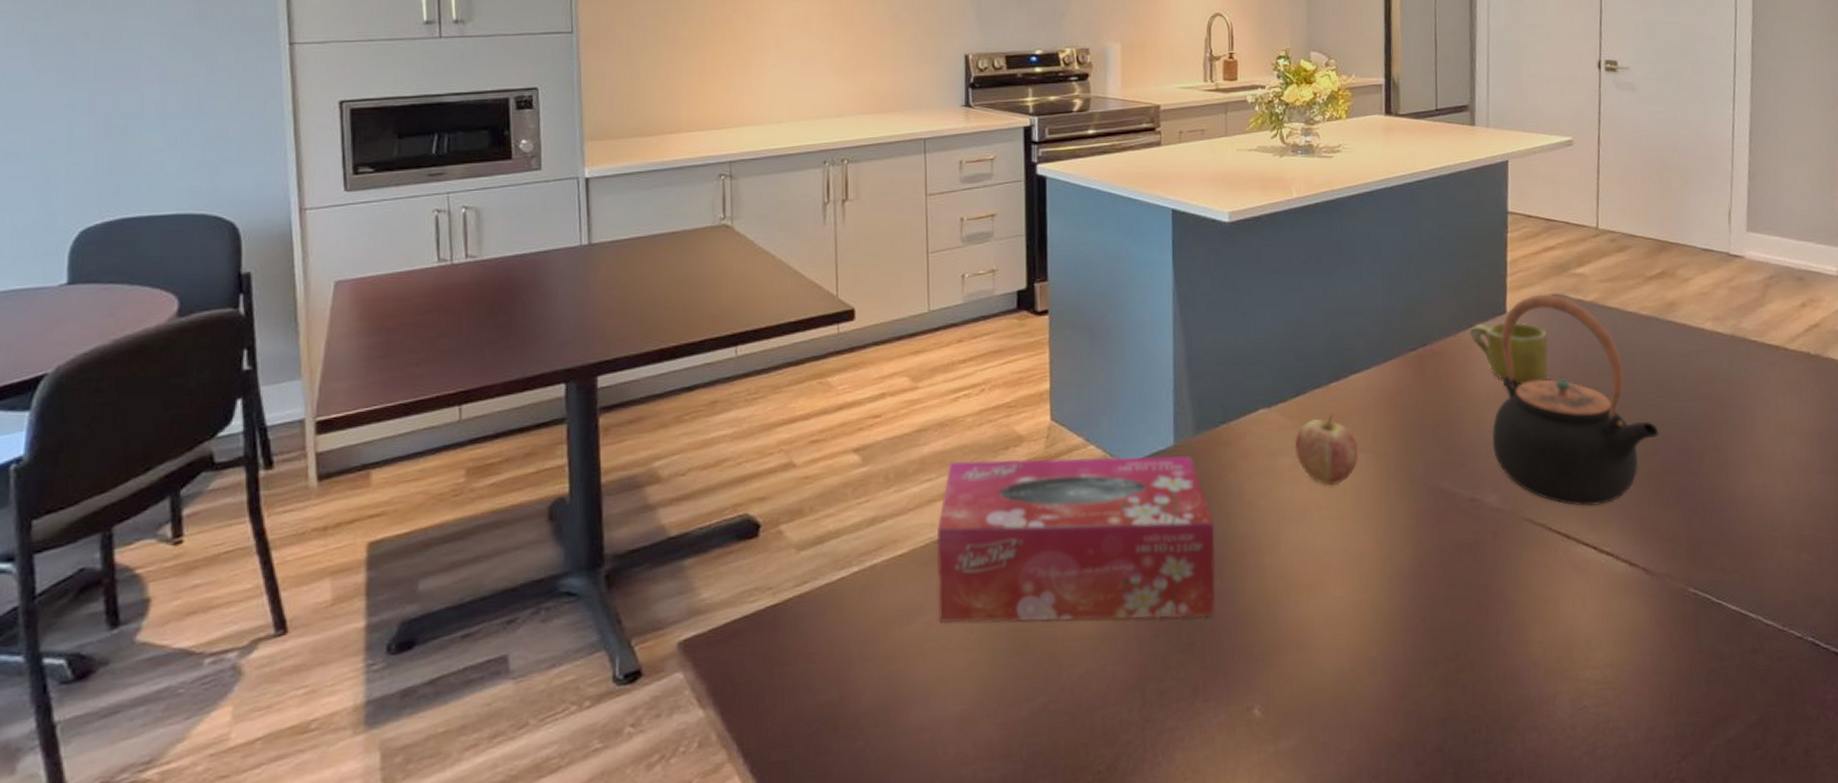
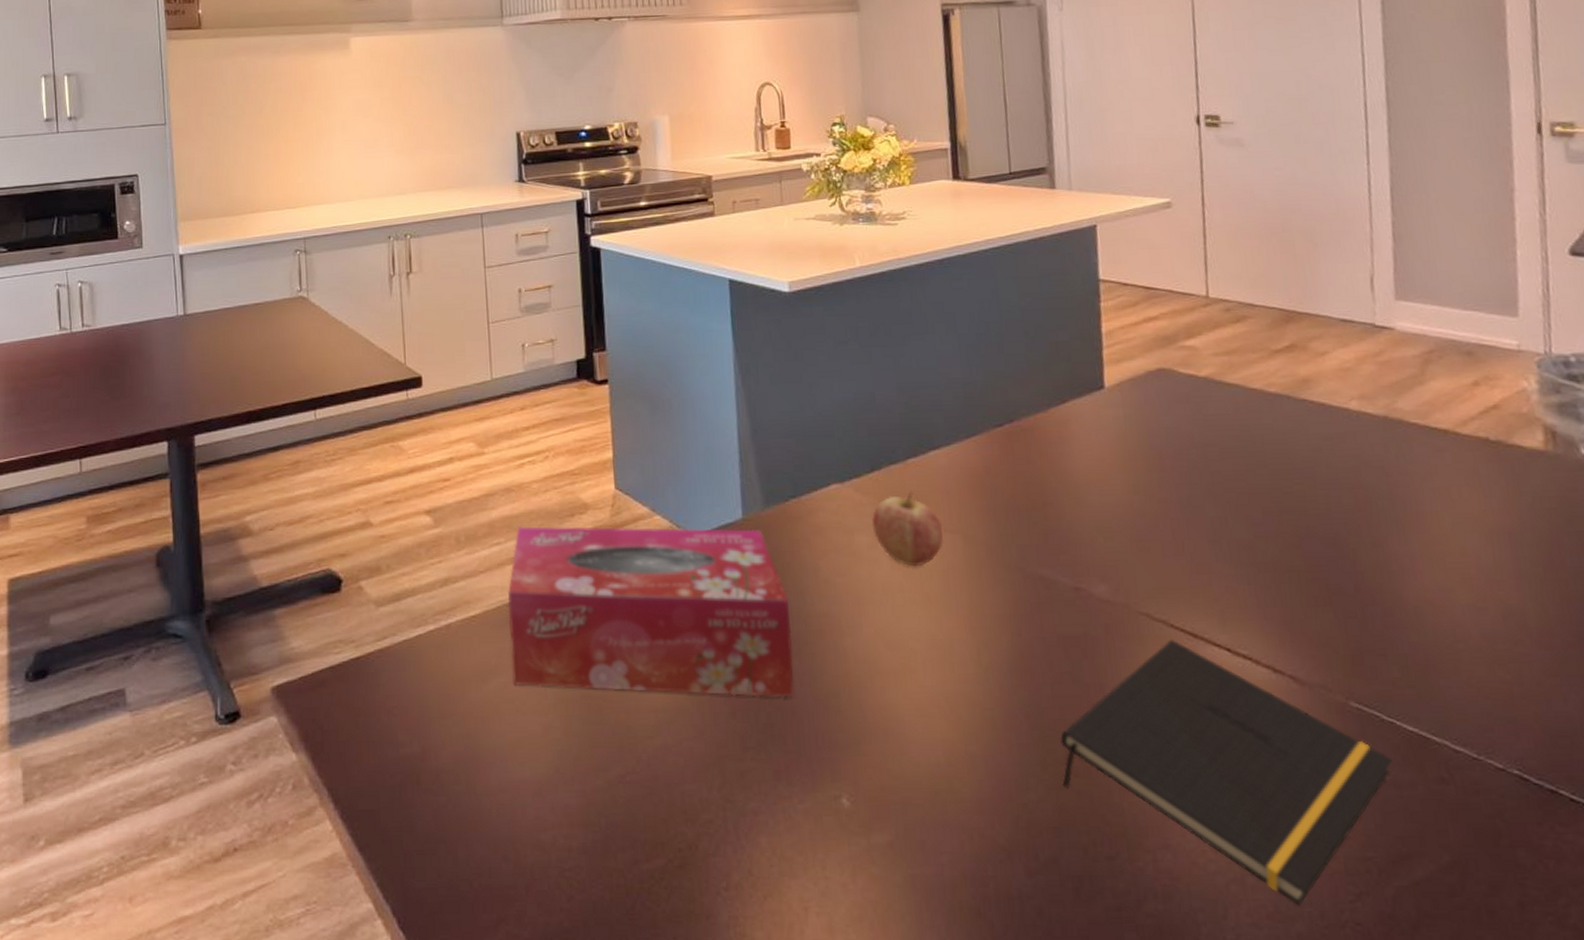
notepad: none [1450,542,1719,770] -> present [1060,640,1393,906]
mug: present [1470,322,1548,385] -> none [1063,398,1158,466]
teapot: present [1492,294,1659,507] -> none [1096,368,1300,604]

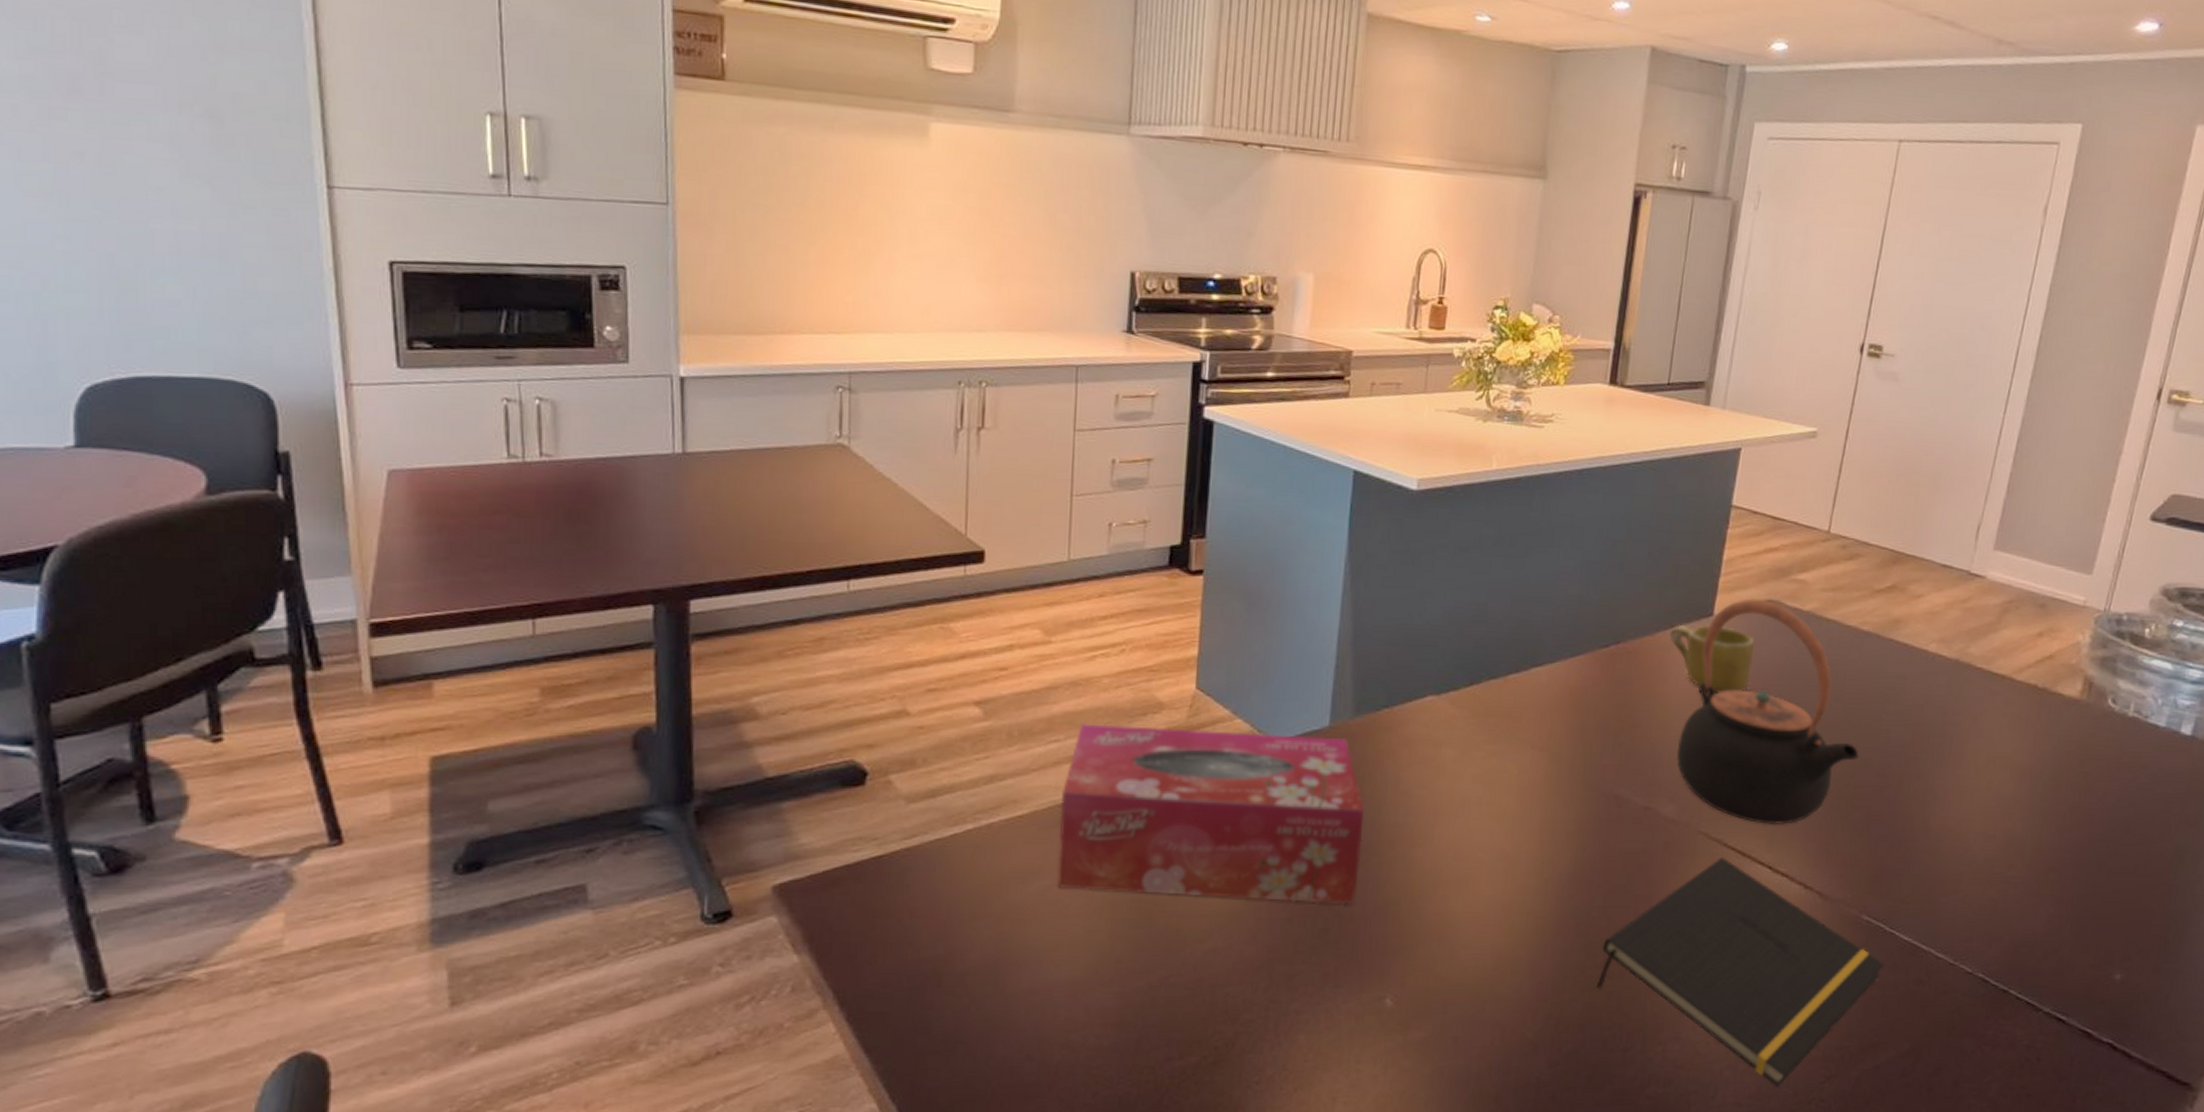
fruit: present [871,491,944,567] -> none [1461,706,1531,782]
mug: none [1063,398,1158,466] -> present [1669,624,1755,693]
teapot: none [1096,368,1300,604] -> present [1676,598,1859,826]

